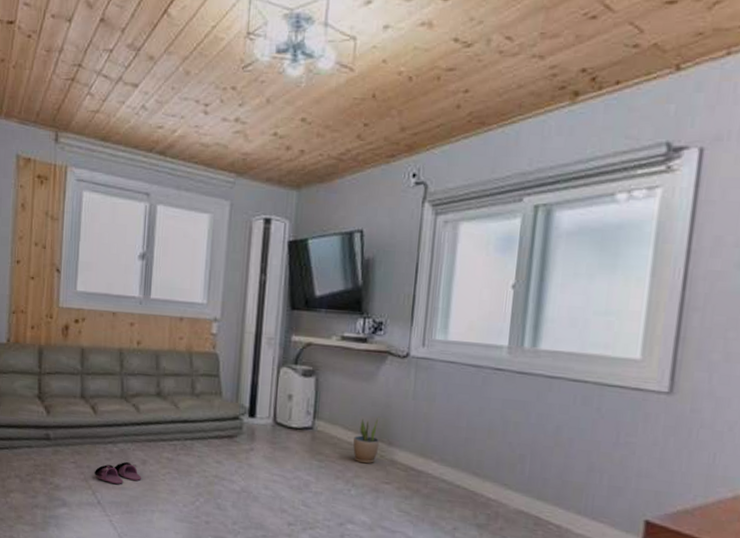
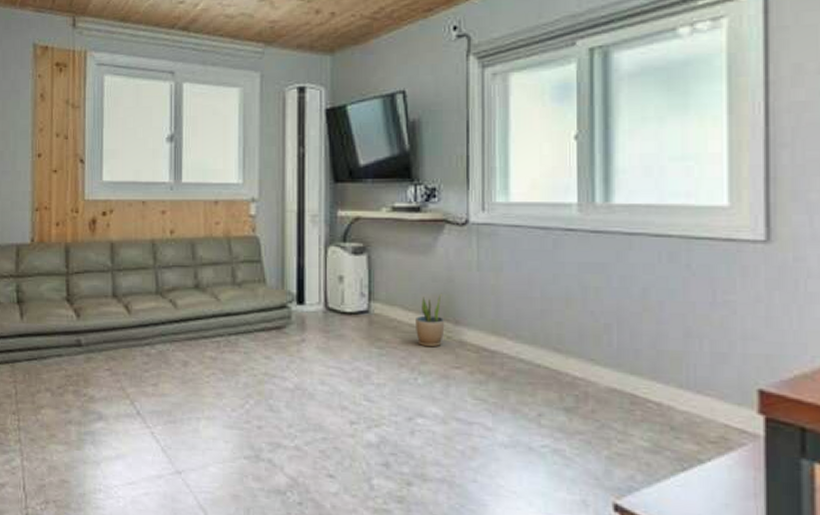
slippers: present [94,461,142,485] -> none [131,364,184,392]

